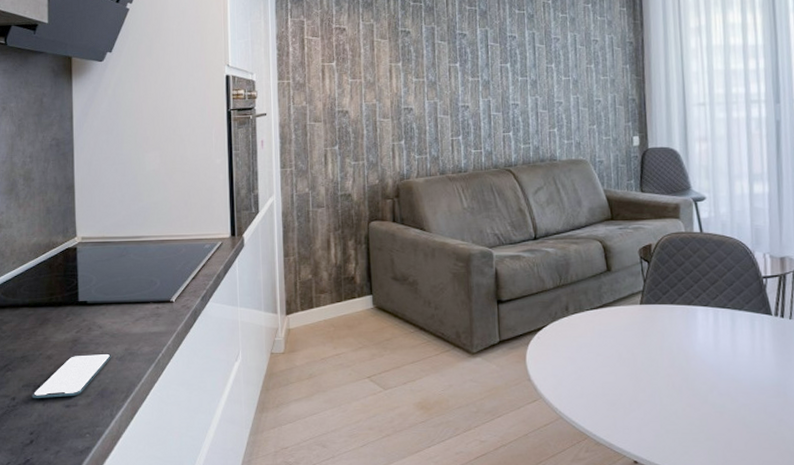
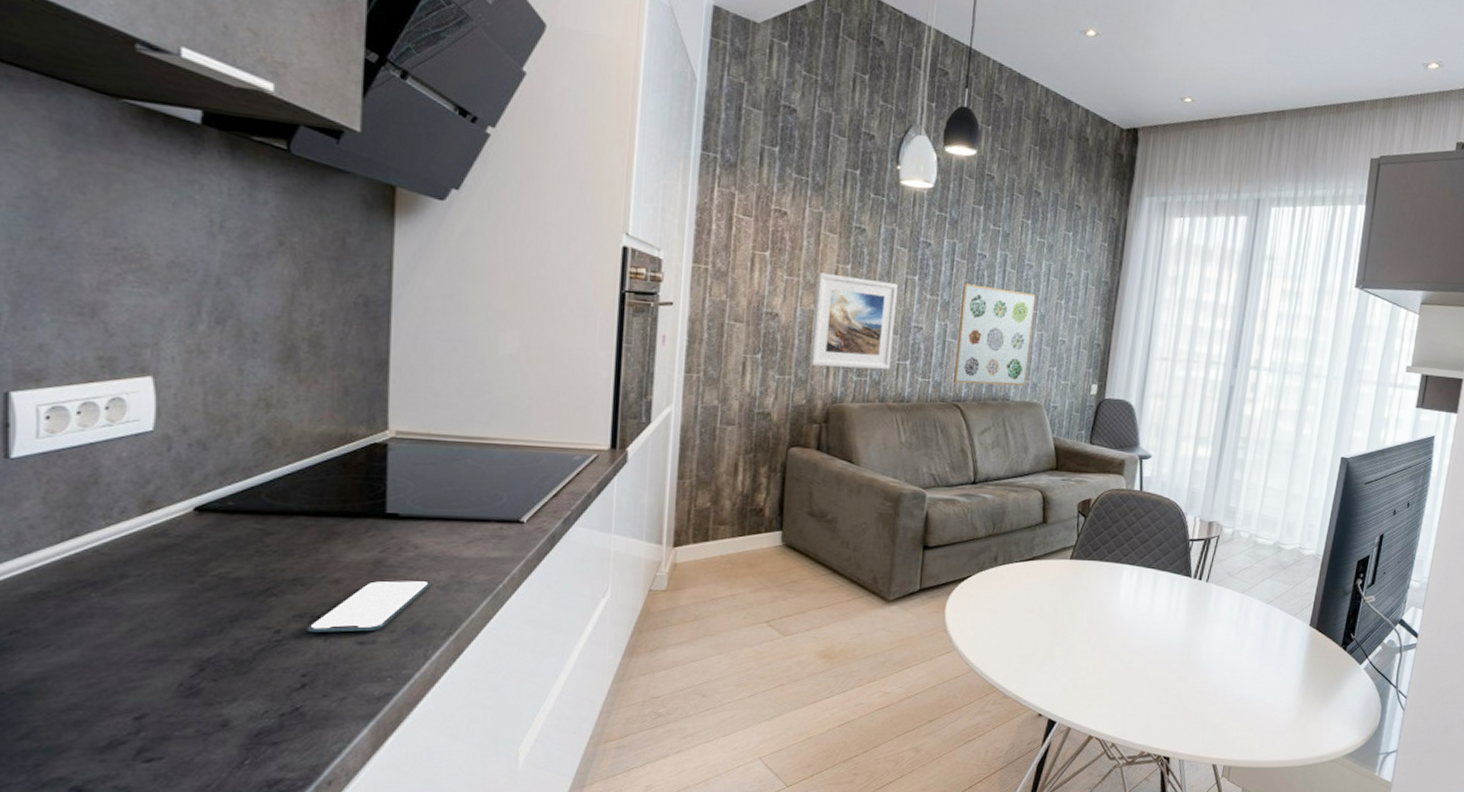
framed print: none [376,71,446,151] -> present [810,272,898,370]
wall art: none [499,62,570,150] -> present [954,283,1036,386]

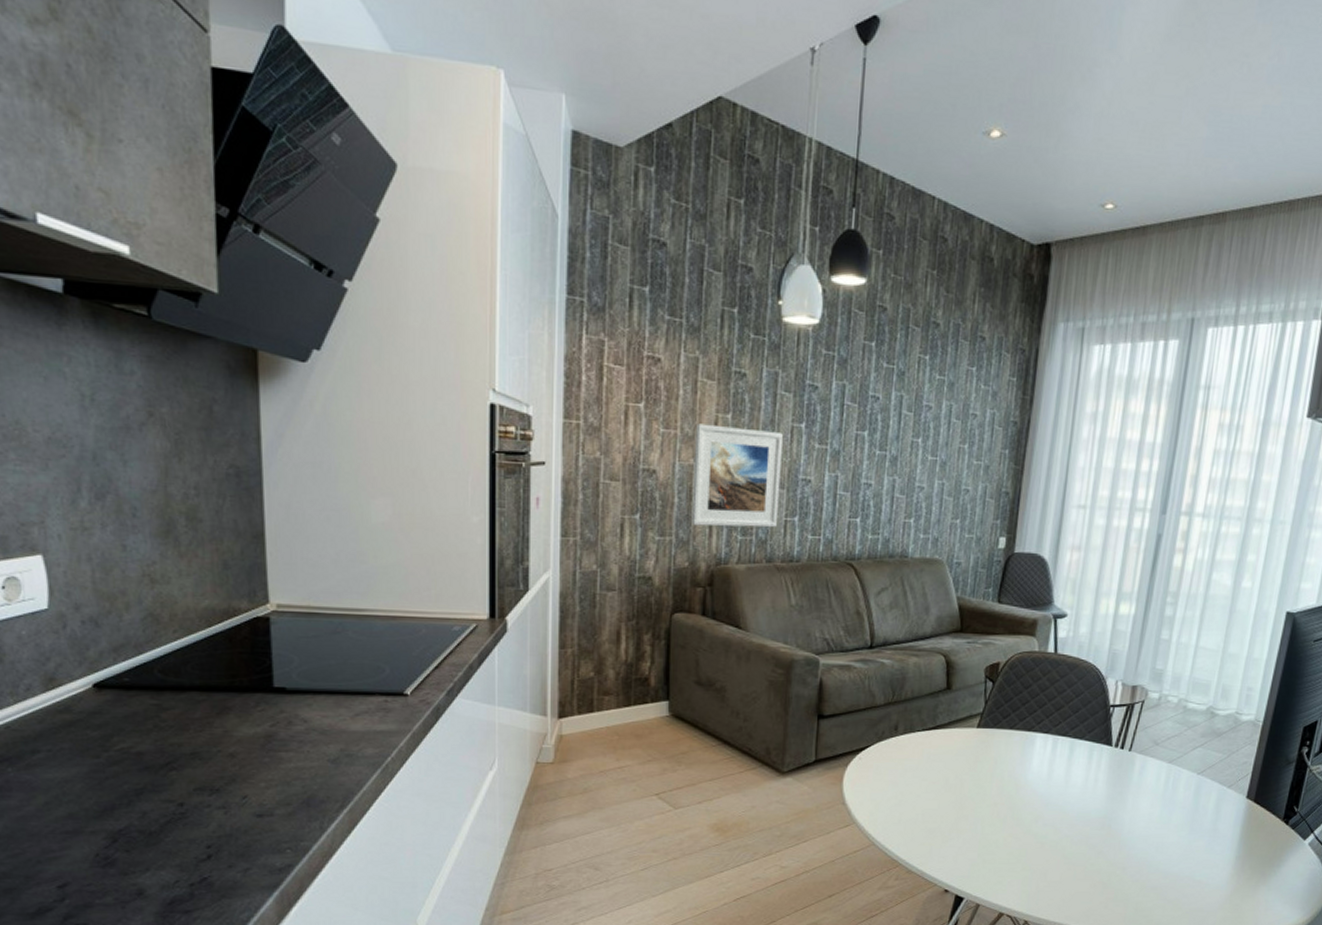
smartphone: present [306,580,431,633] -> none [207,753,322,805]
wall art: present [954,283,1036,386] -> none [846,430,936,541]

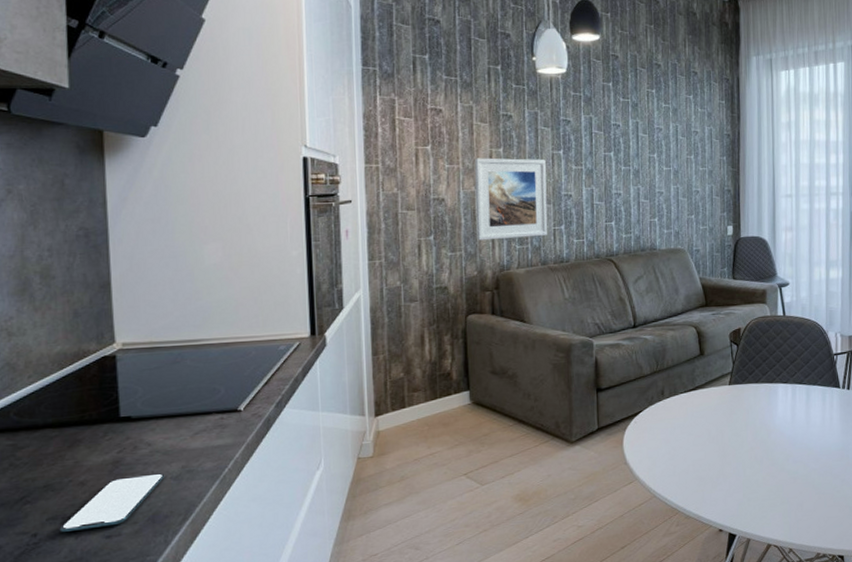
smartphone: none [207,753,322,805] -> present [59,473,165,532]

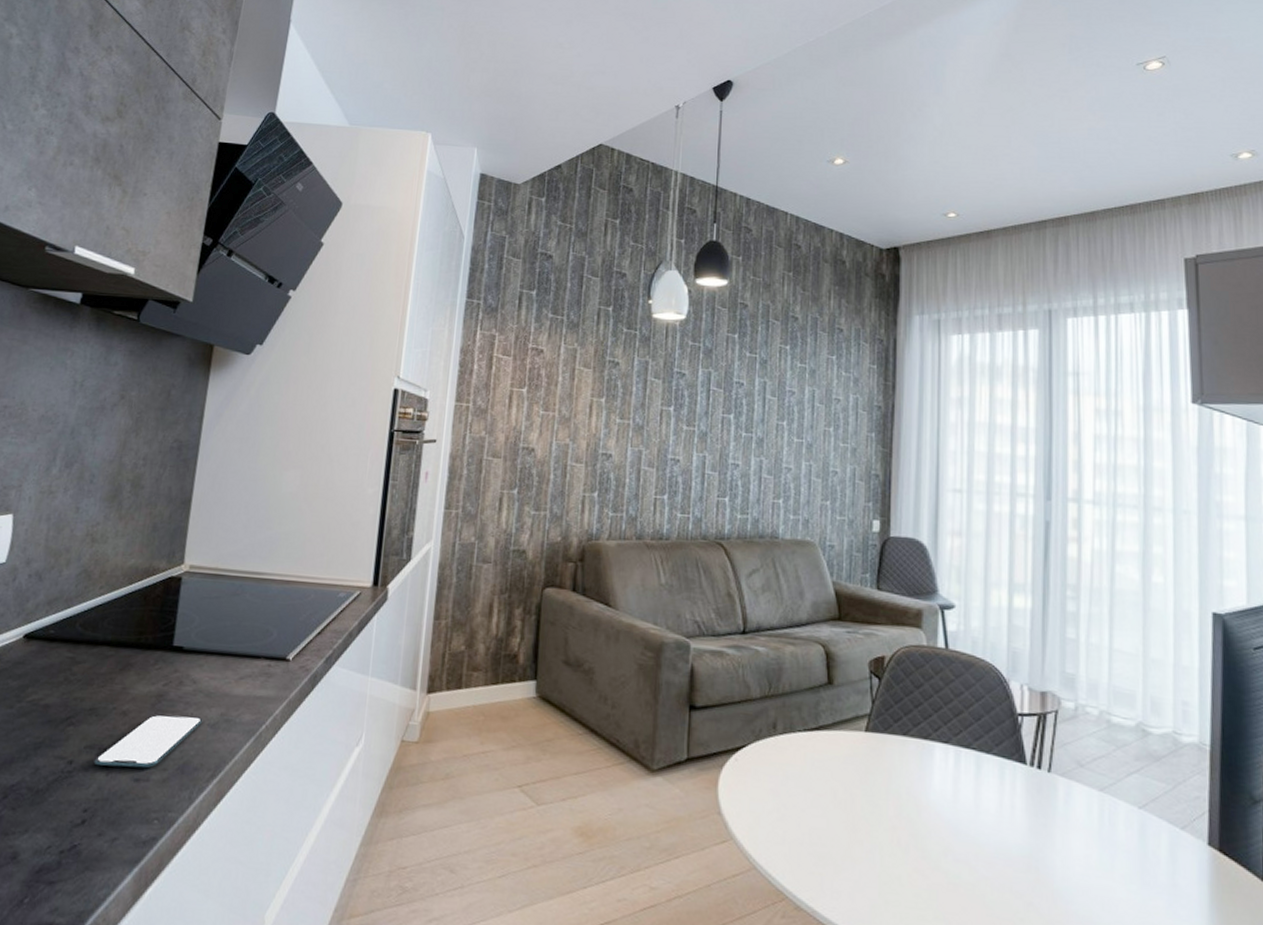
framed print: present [475,158,548,241] -> none [565,406,653,505]

